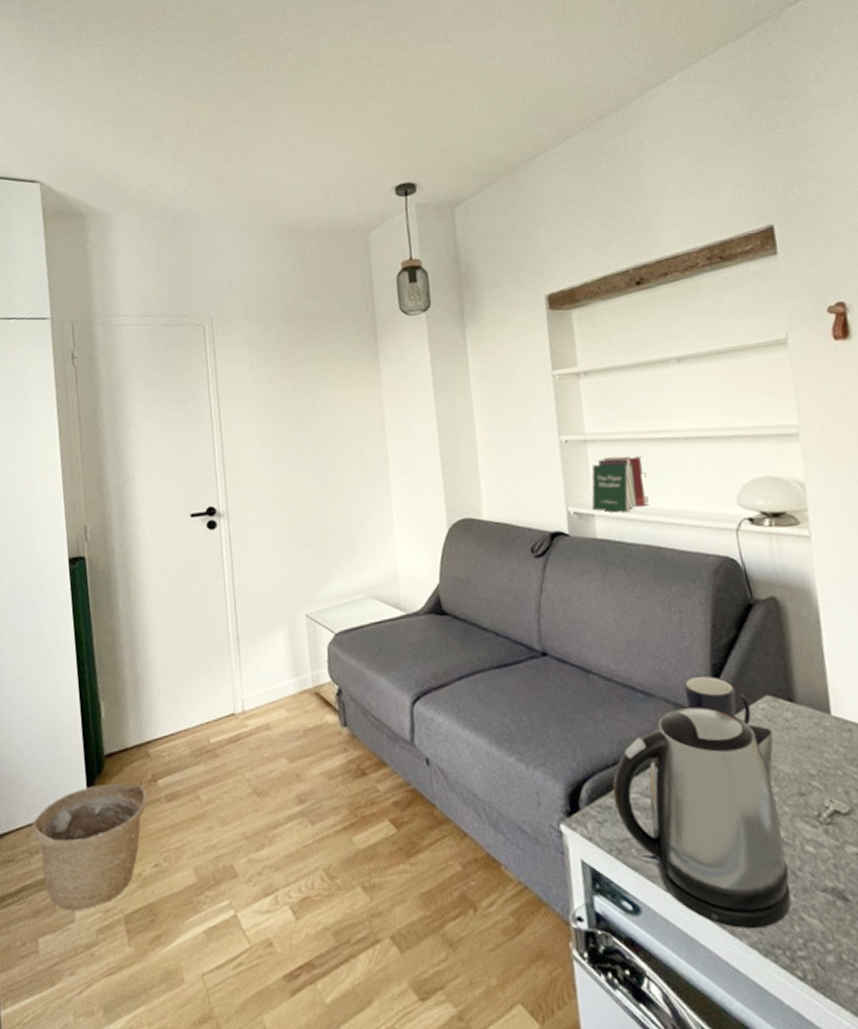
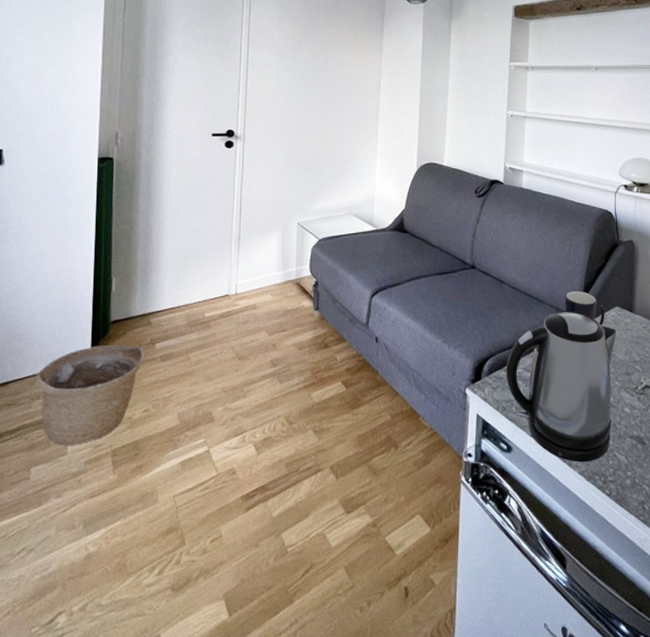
books: present [591,455,649,512] -> none [522,131,562,171]

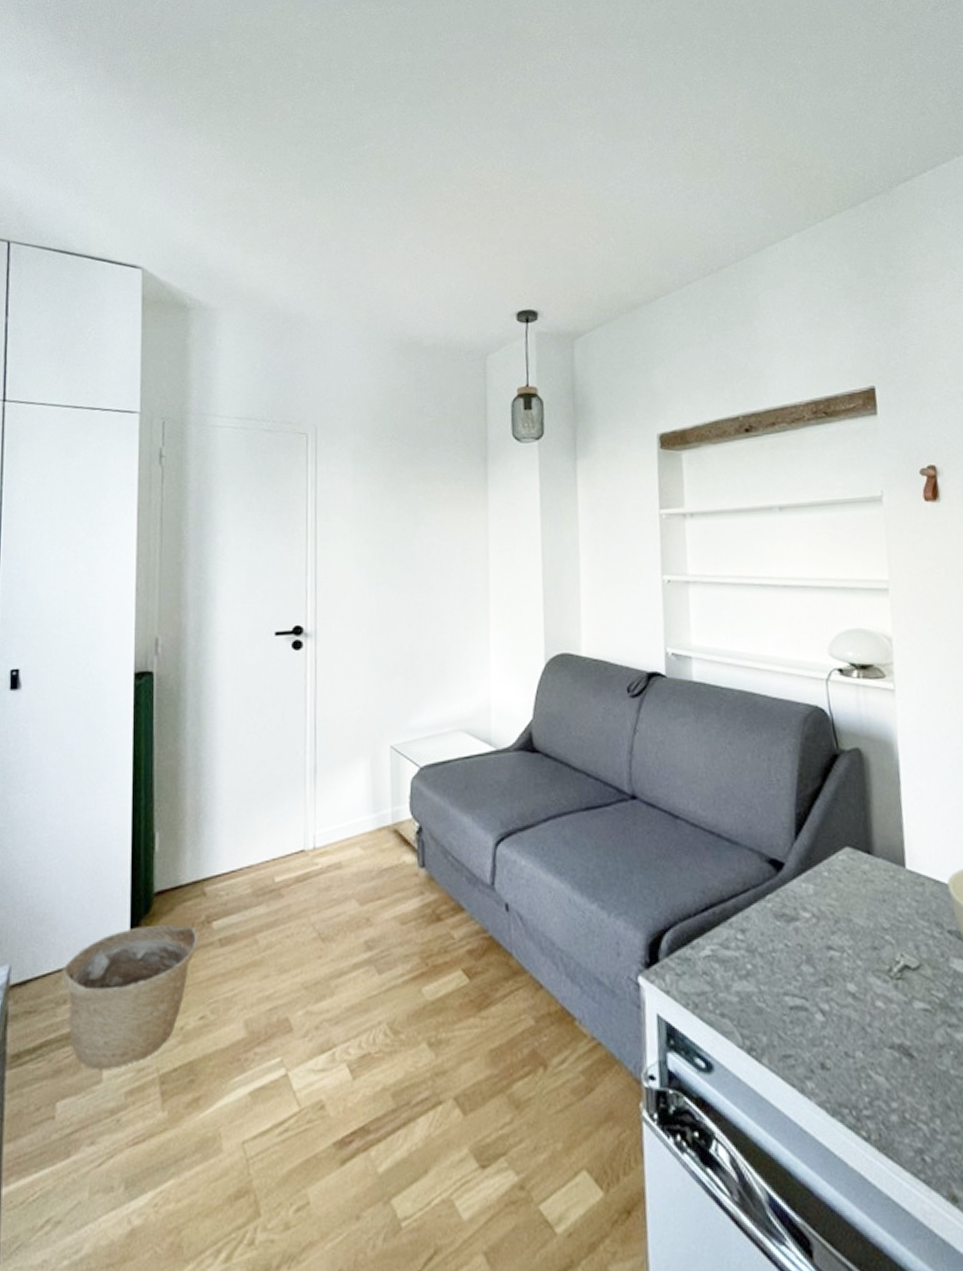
kettle: present [506,311,616,463] -> none [692,856,861,1088]
mug: present [564,290,605,326] -> none [768,824,832,877]

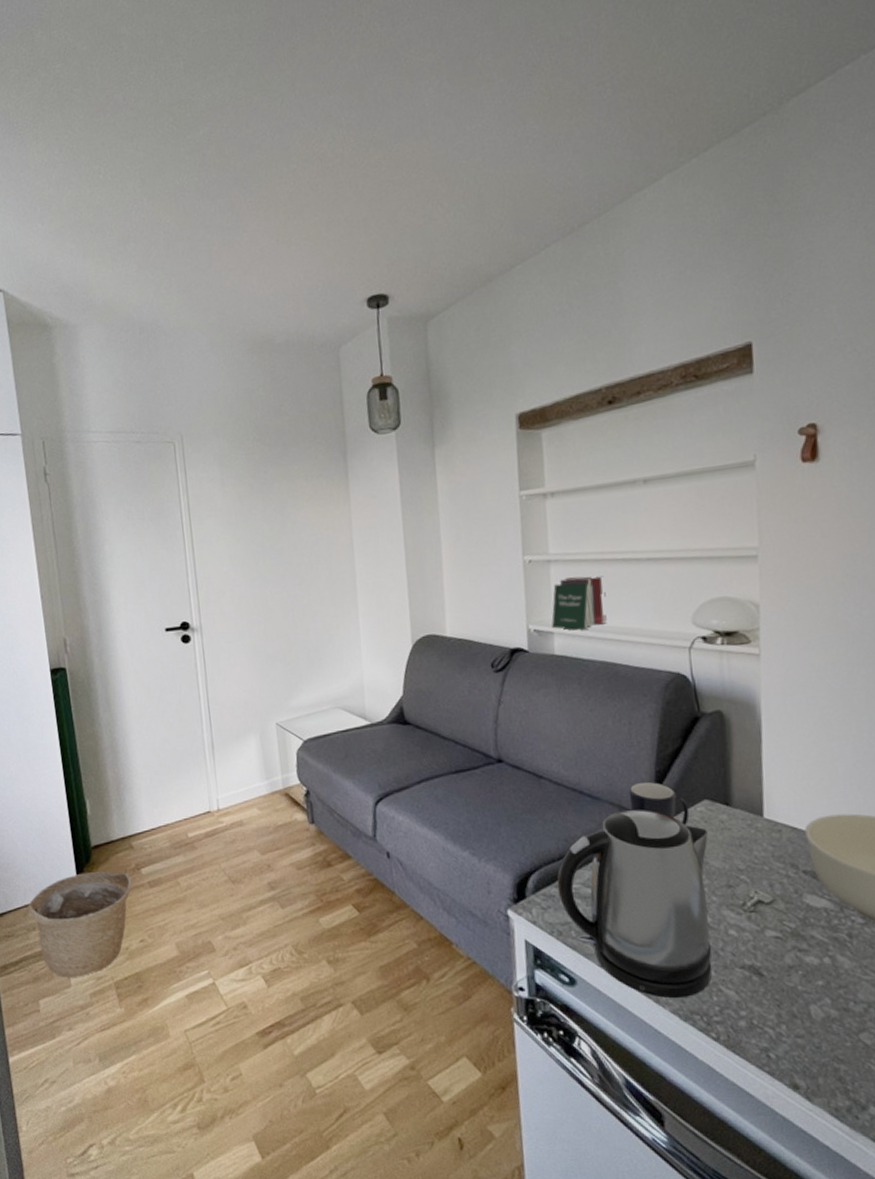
books: none [690,600,745,656] -> present [551,576,607,630]
kettle: none [692,856,861,1088] -> present [556,808,713,999]
mug: none [768,824,832,877] -> present [628,781,690,827]

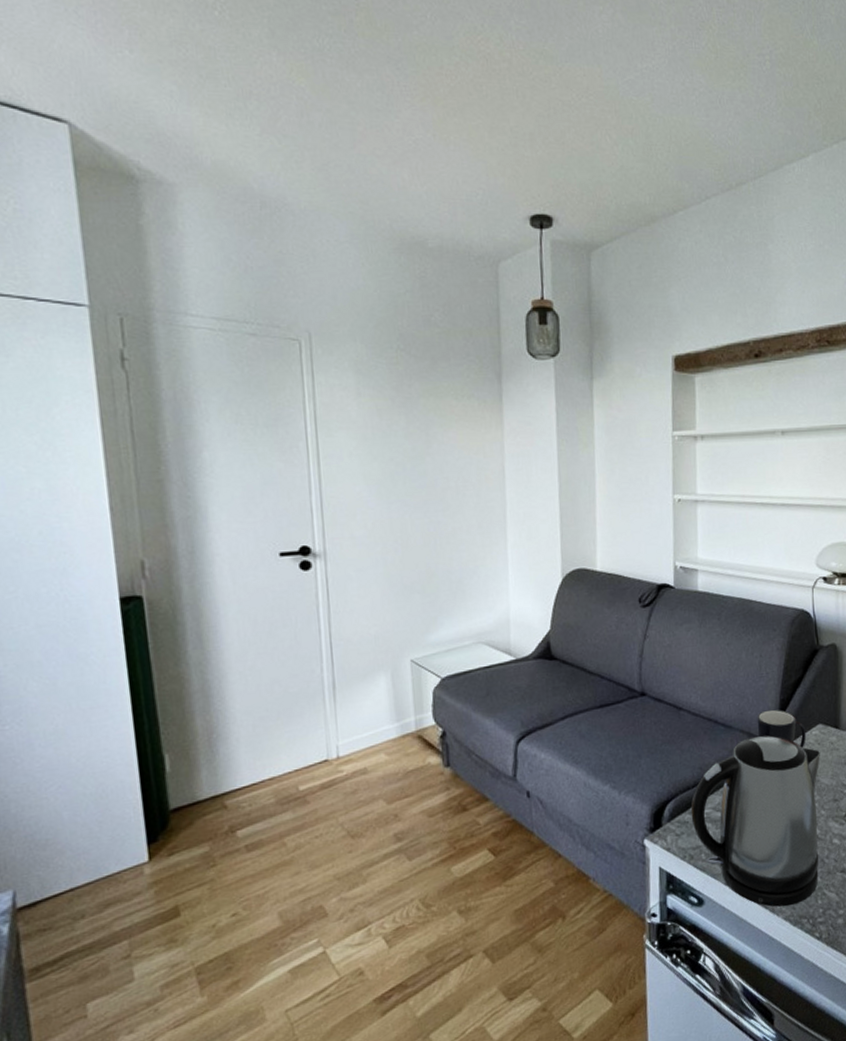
basket: present [28,870,133,978] -> none [75,836,224,972]
books: present [551,576,607,630] -> none [696,517,745,568]

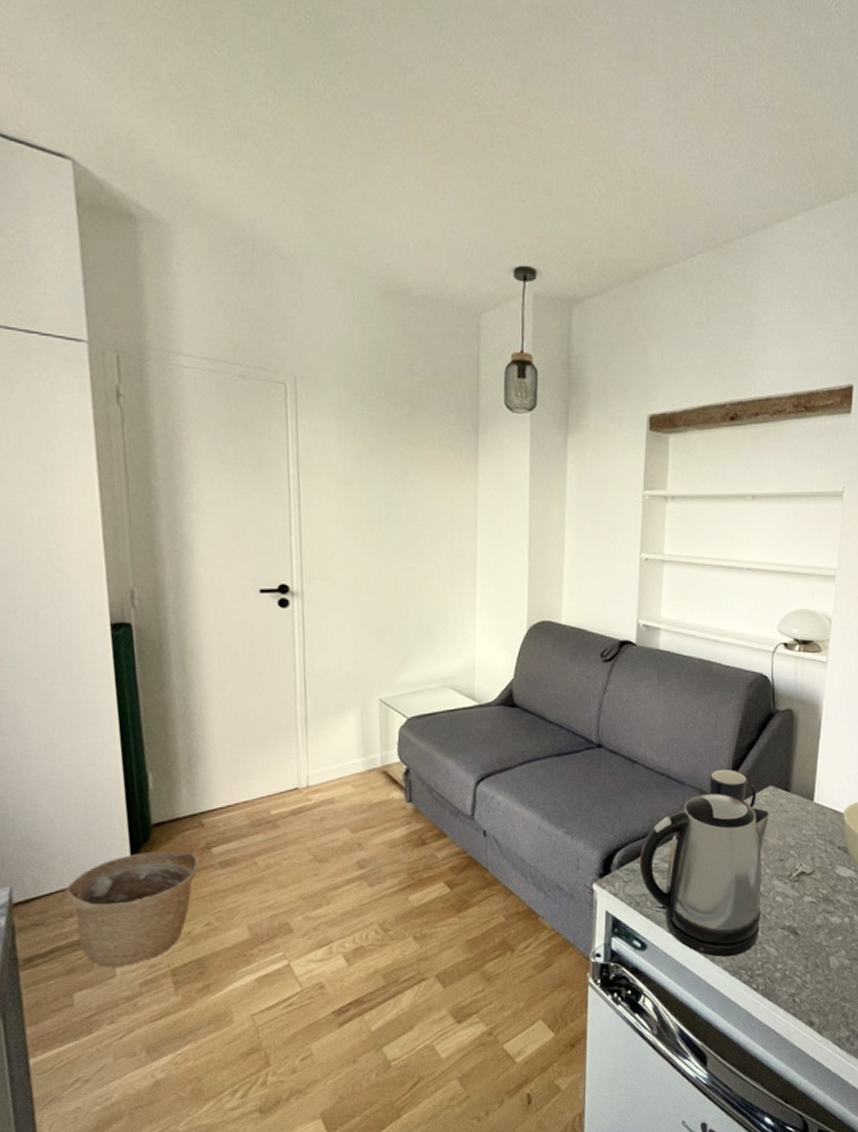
basket: none [75,836,224,972] -> present [65,850,200,968]

